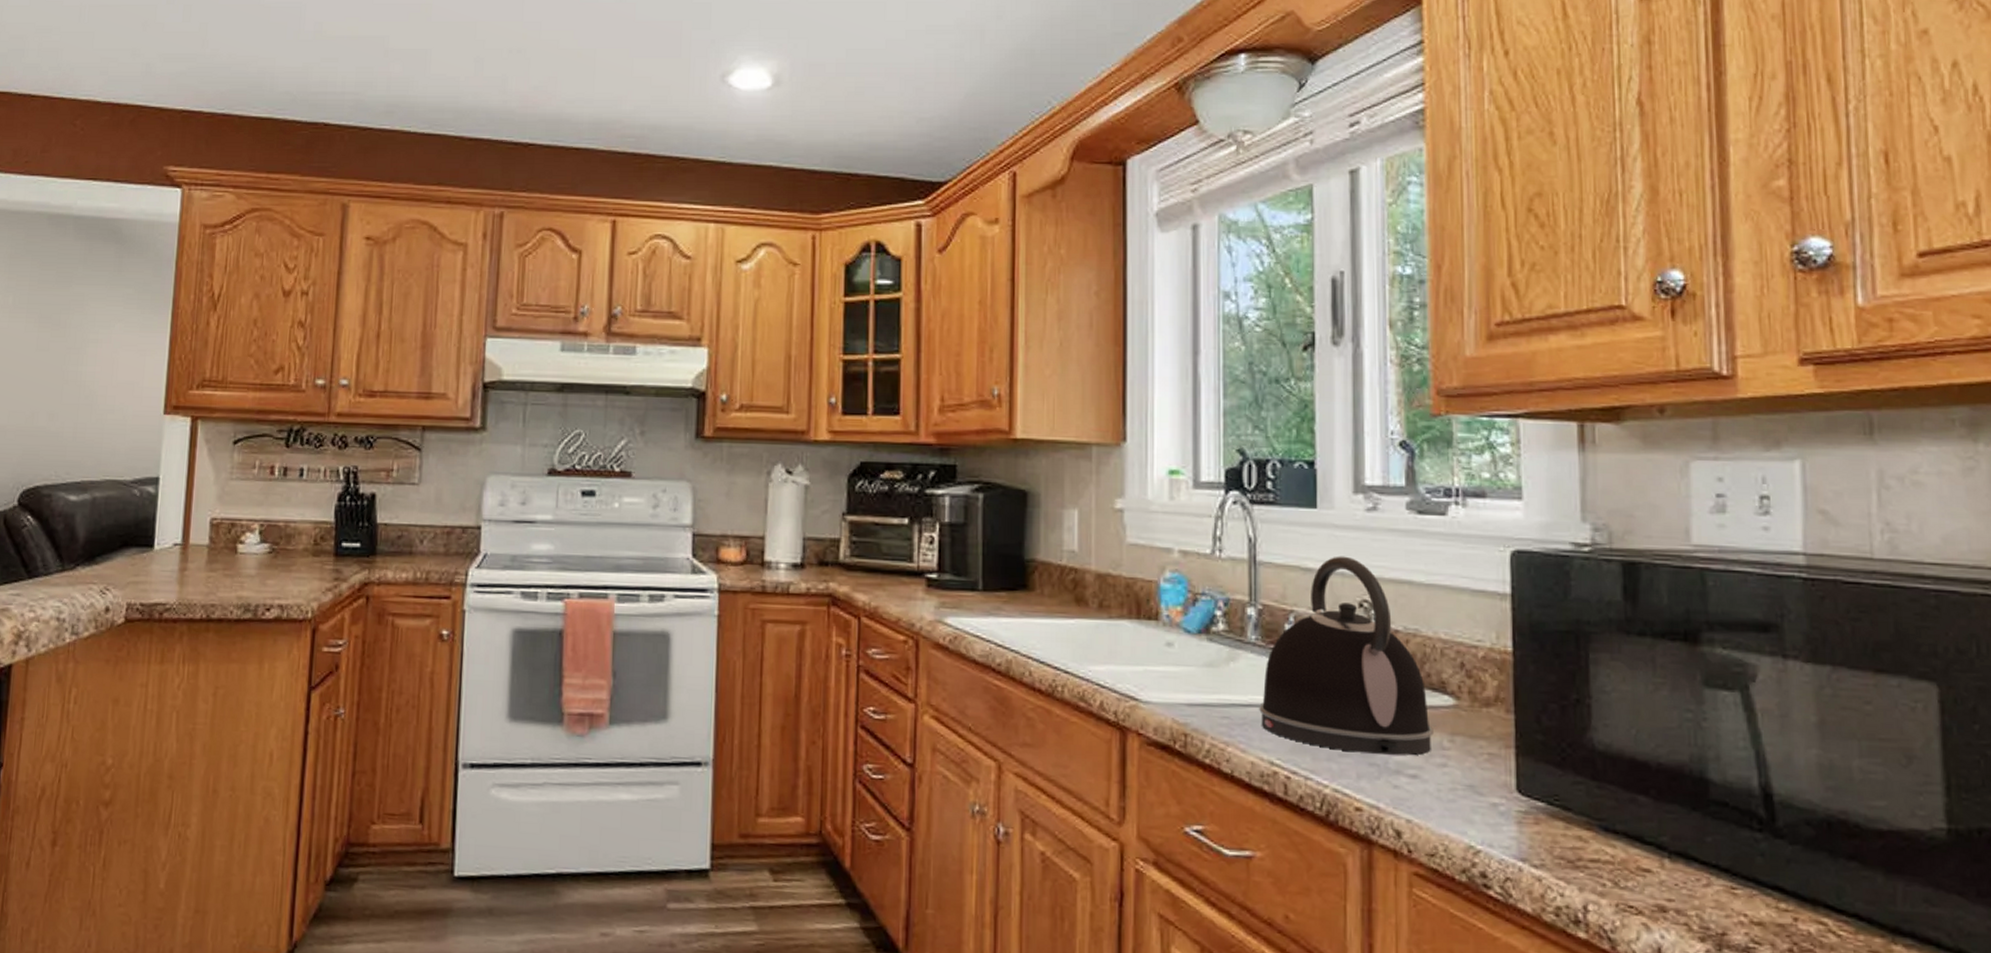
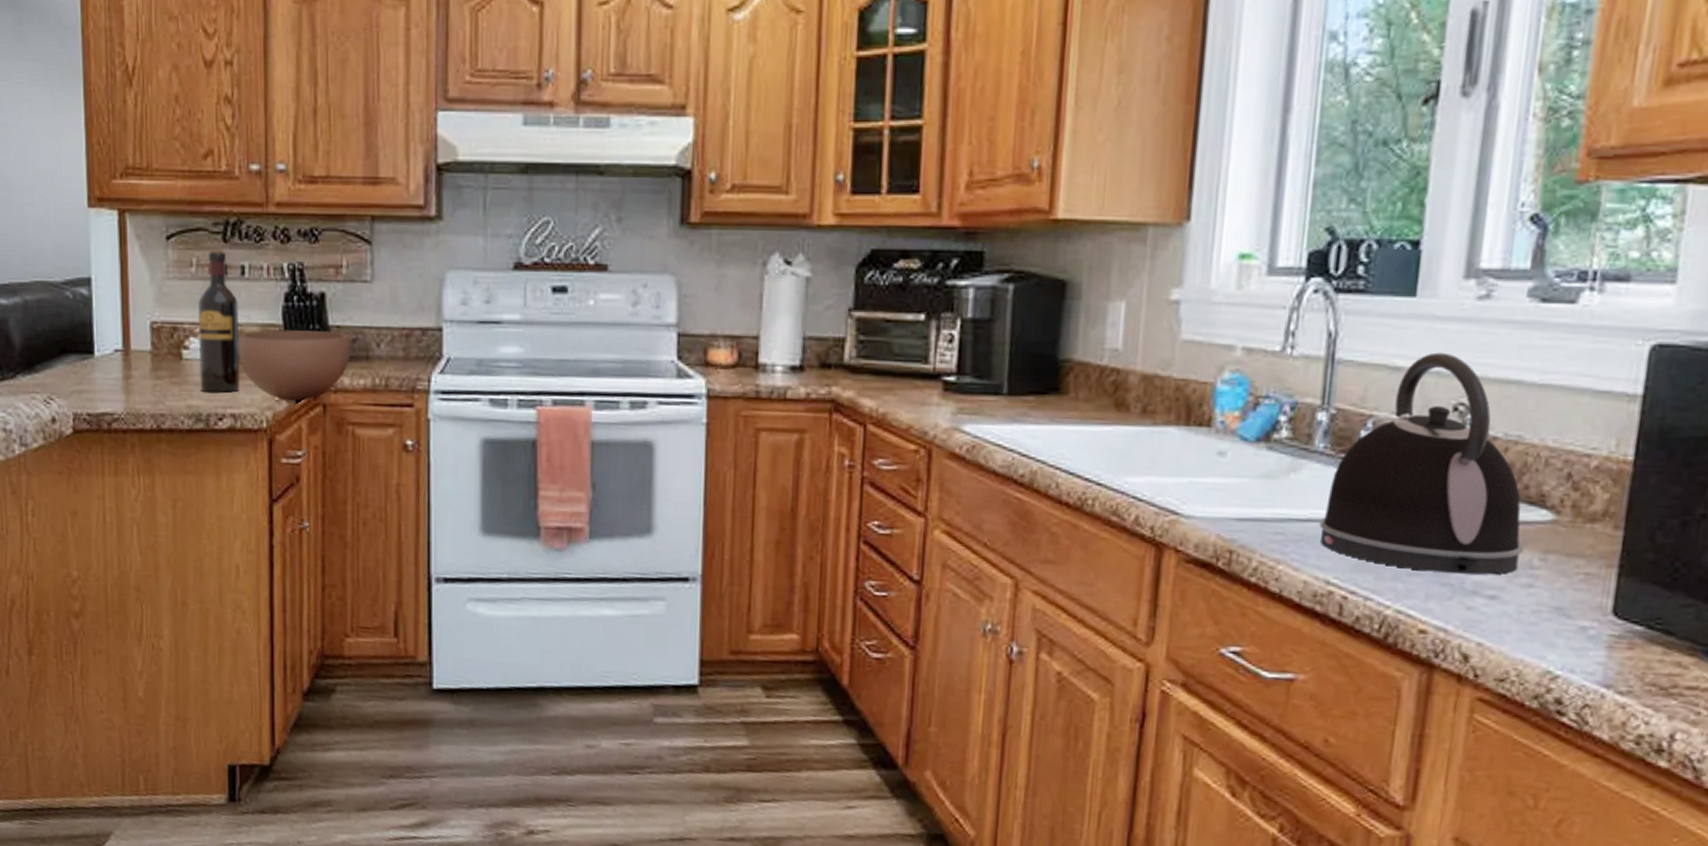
wine bottle: none [251,454,295,585] -> present [198,250,240,393]
bowl: none [290,527,397,593] -> present [237,330,351,401]

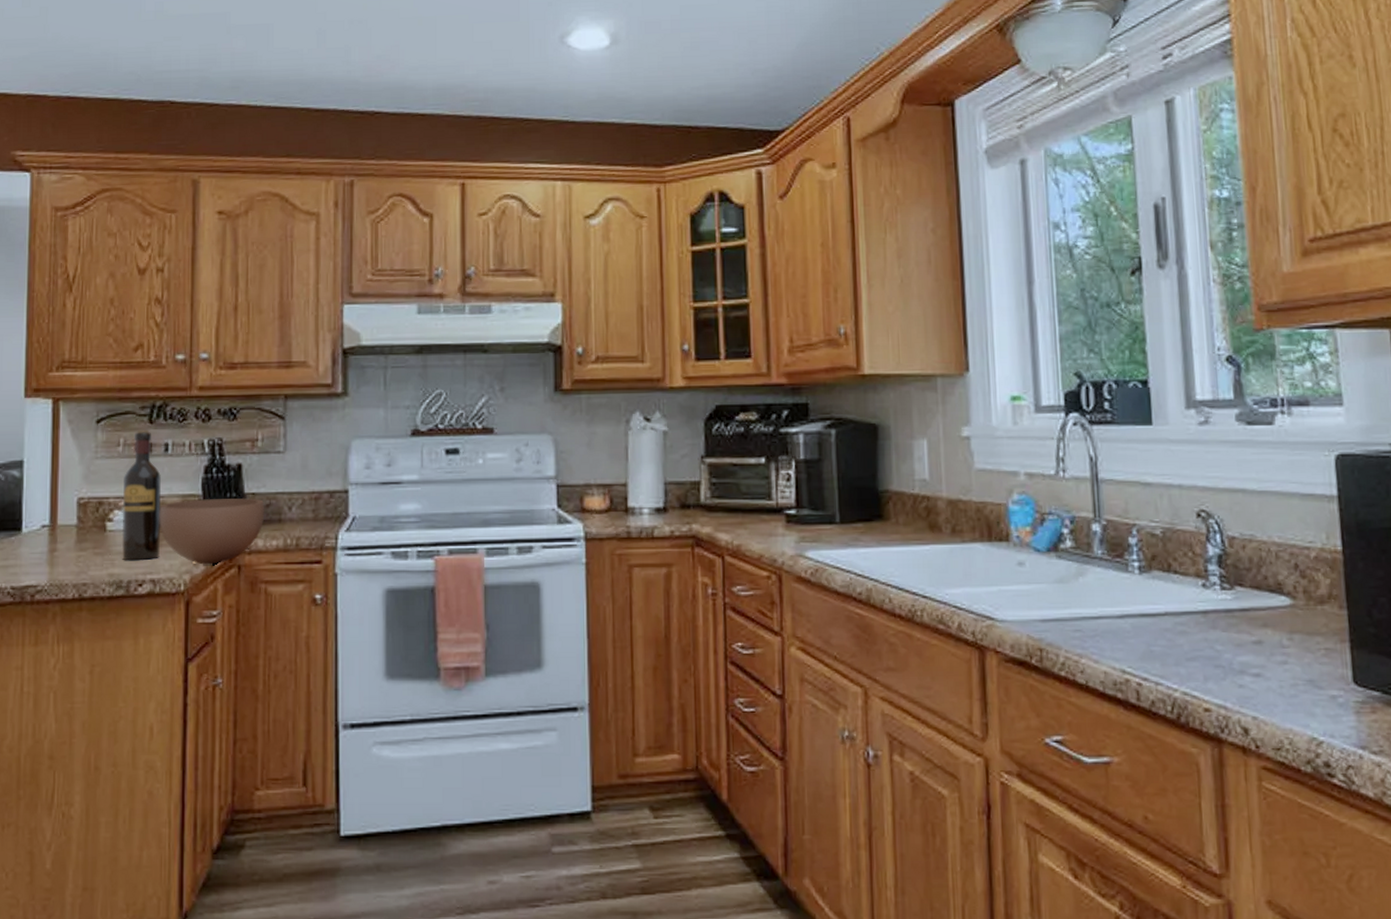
kettle: present [1318,352,1525,575] -> none [1107,469,1274,657]

